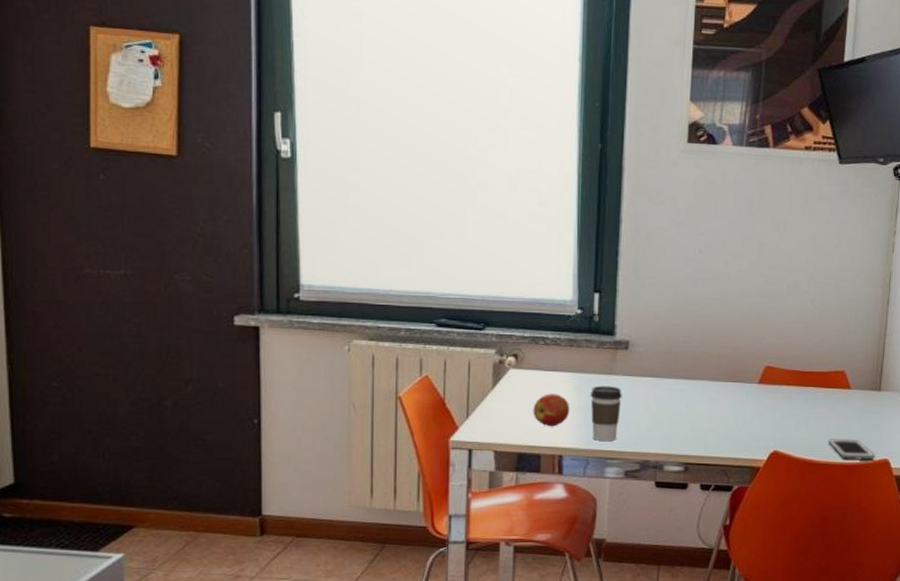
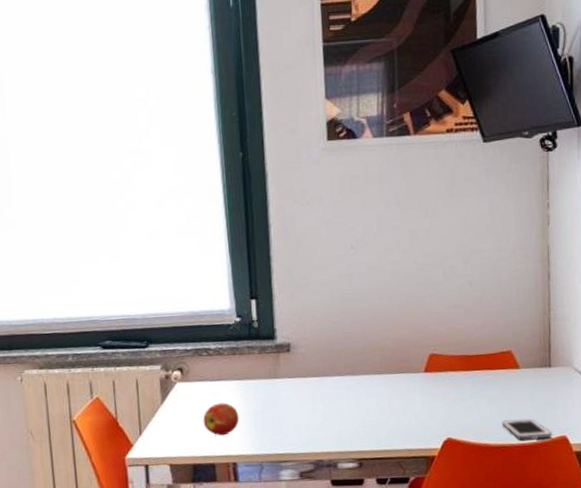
coffee cup: present [590,386,622,441] -> none [257,389,289,445]

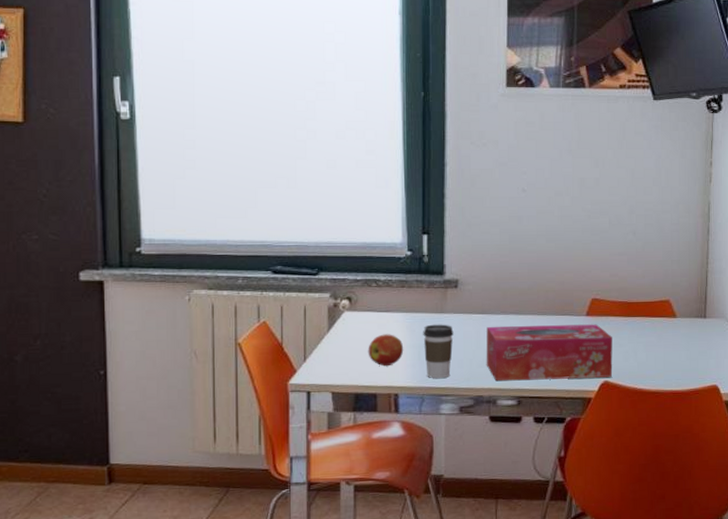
coffee cup: none [257,389,289,445] -> present [423,324,454,378]
tissue box: none [322,380,455,444] -> present [486,324,613,381]
cell phone: present [502,419,551,440] -> none [657,366,703,388]

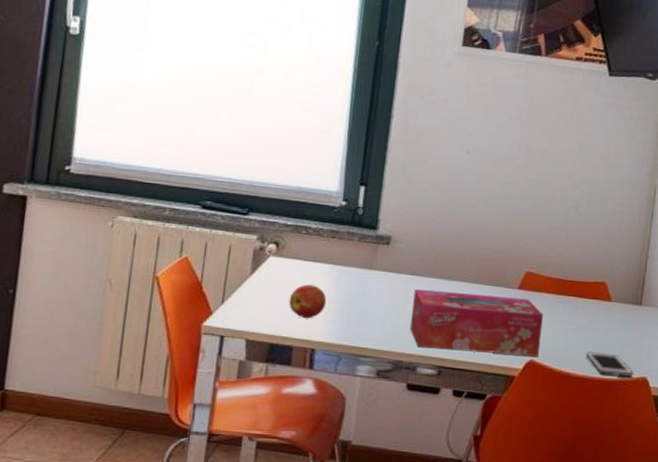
coffee cup: present [423,324,454,378] -> none [347,279,380,338]
cell phone: none [657,366,703,388] -> present [586,352,633,377]

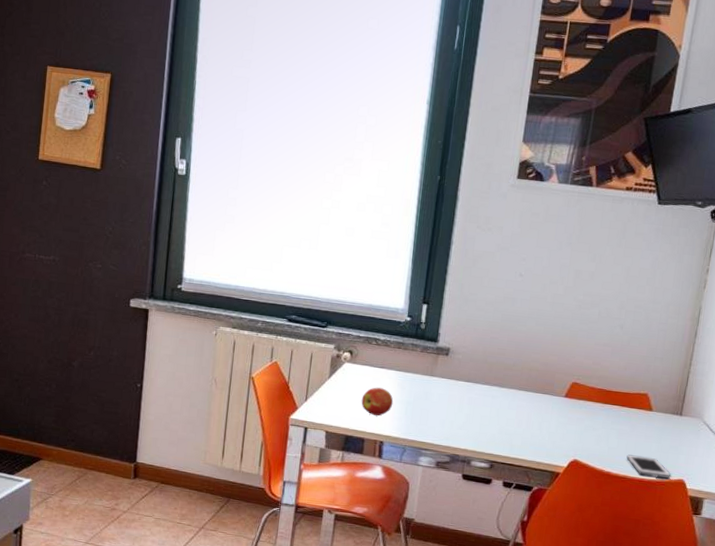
tissue box: present [409,288,543,356] -> none [465,394,587,457]

